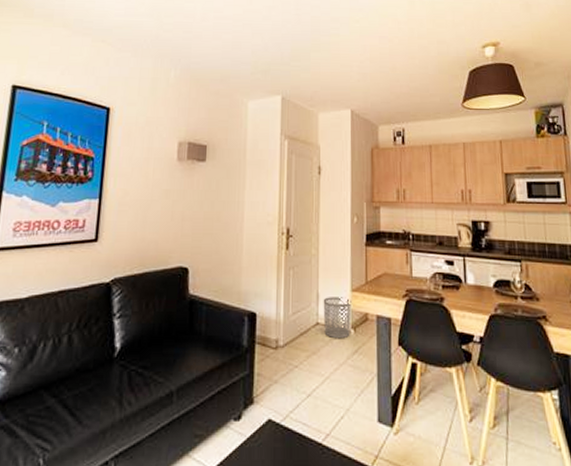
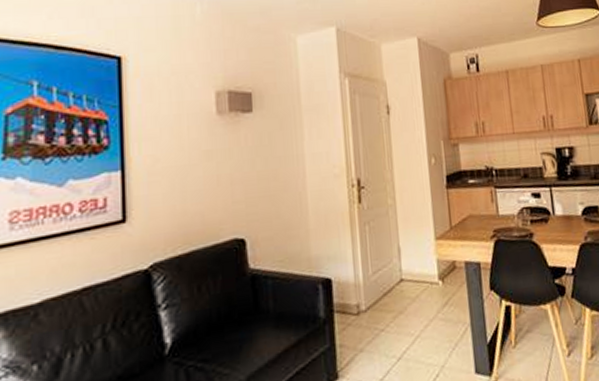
waste bin: present [323,297,352,339] -> none [405,247,438,294]

